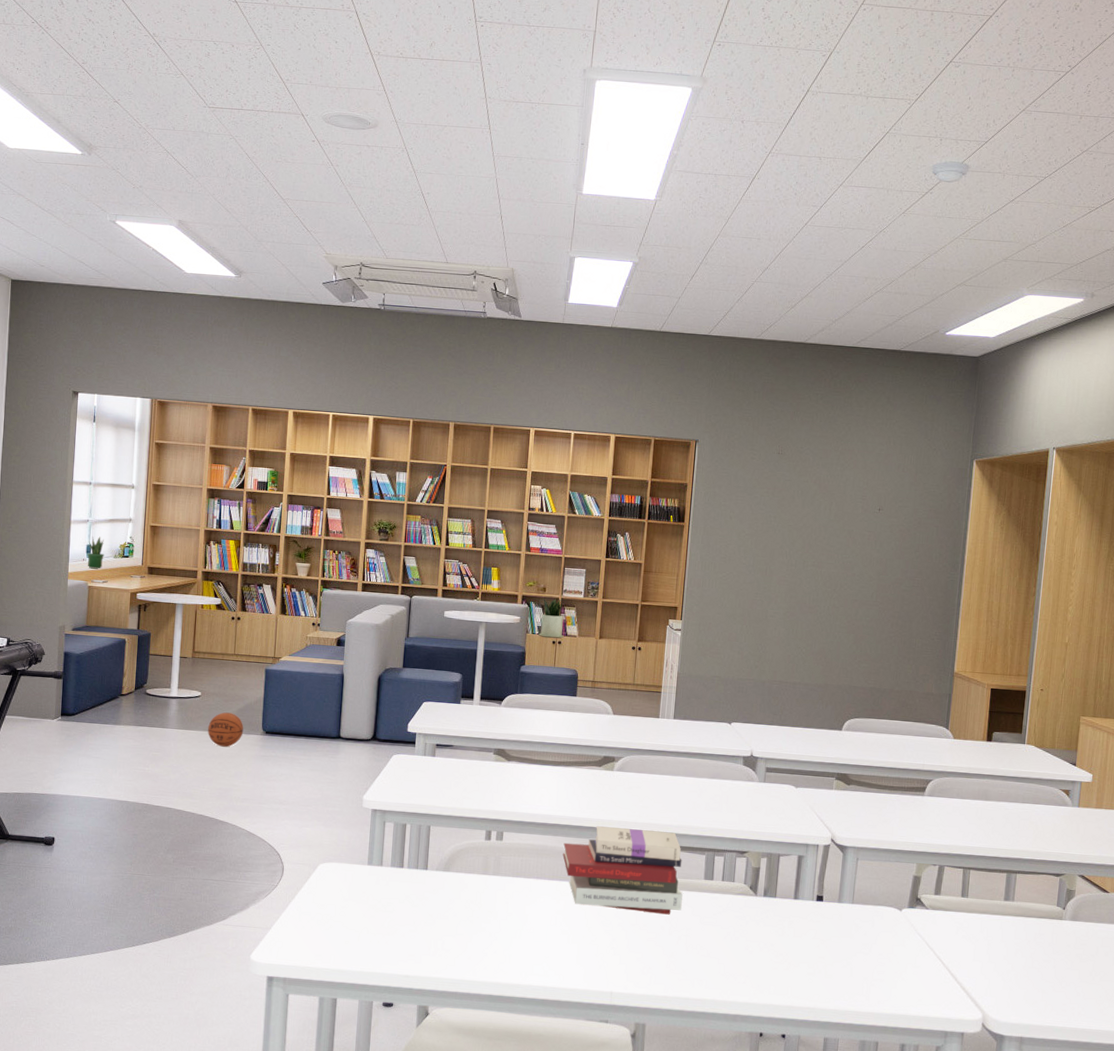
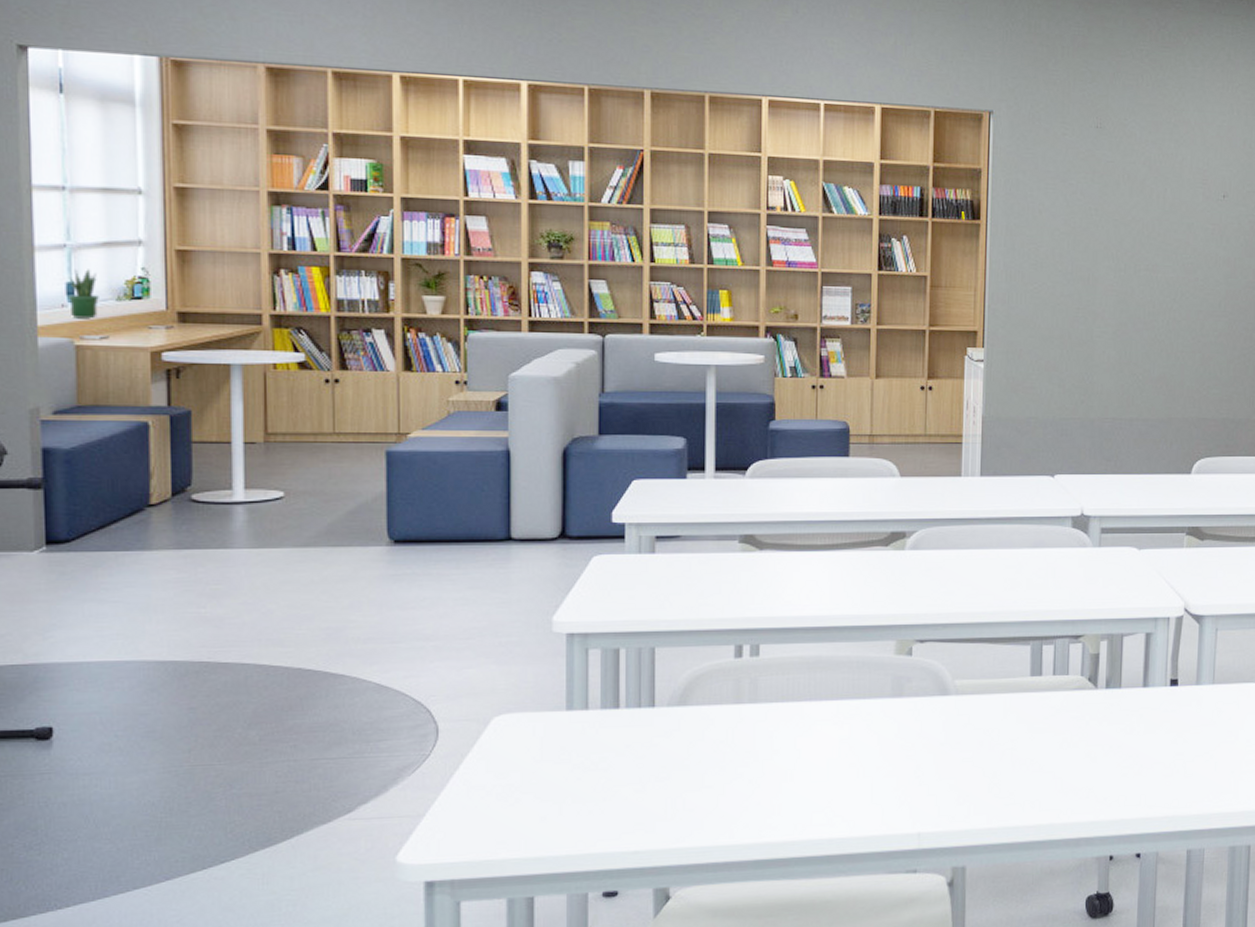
basketball: present [208,712,244,747] -> none [300,518,358,568]
planter: present [538,598,565,639] -> none [791,328,828,383]
books: present [562,826,683,915] -> none [843,621,1004,728]

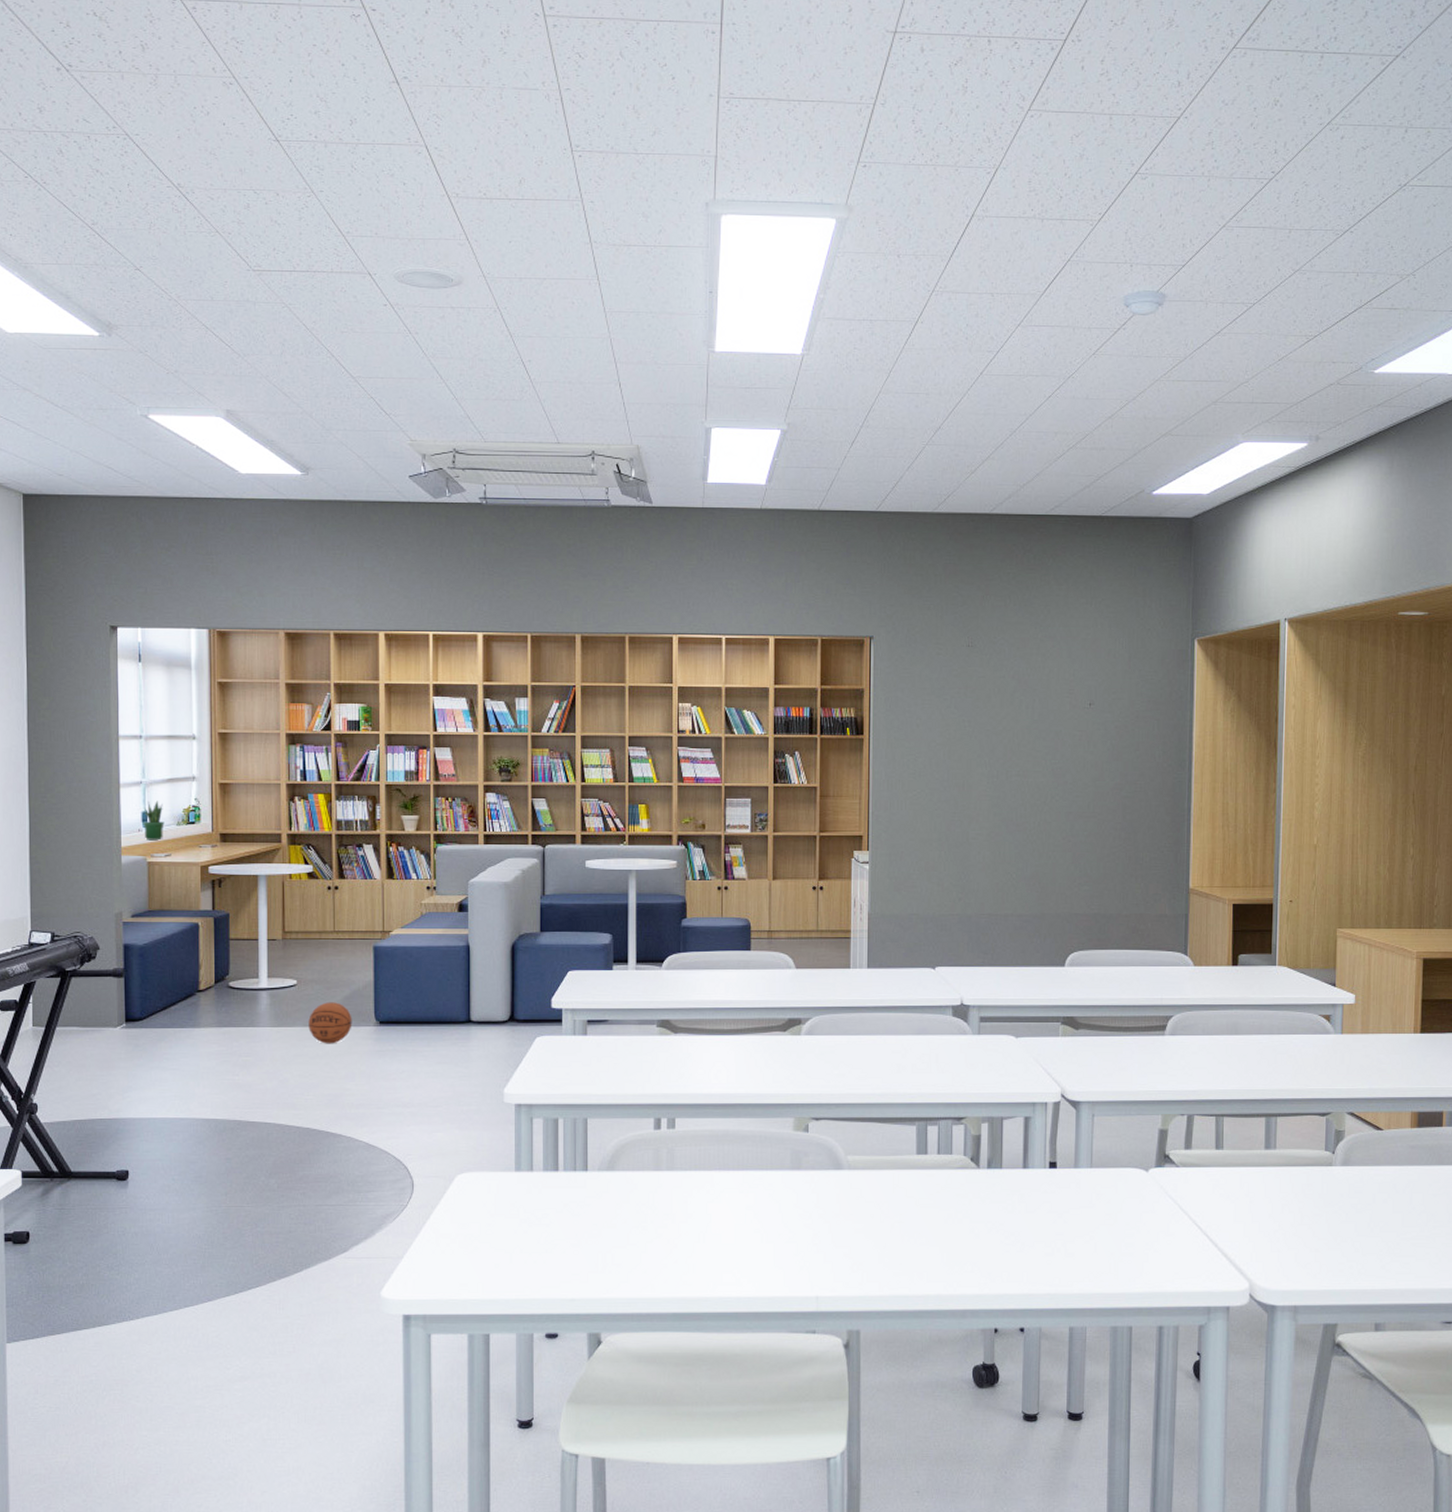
basketball: none [300,518,358,568] -> present [308,1002,352,1044]

